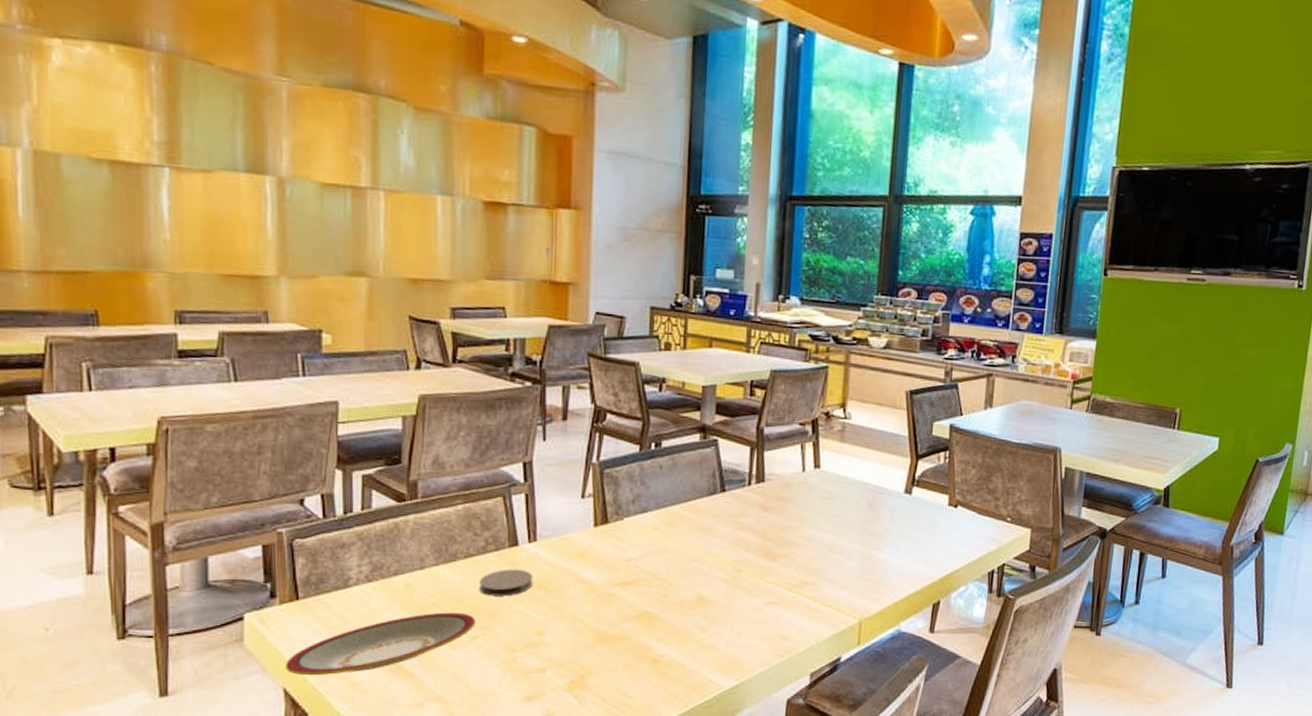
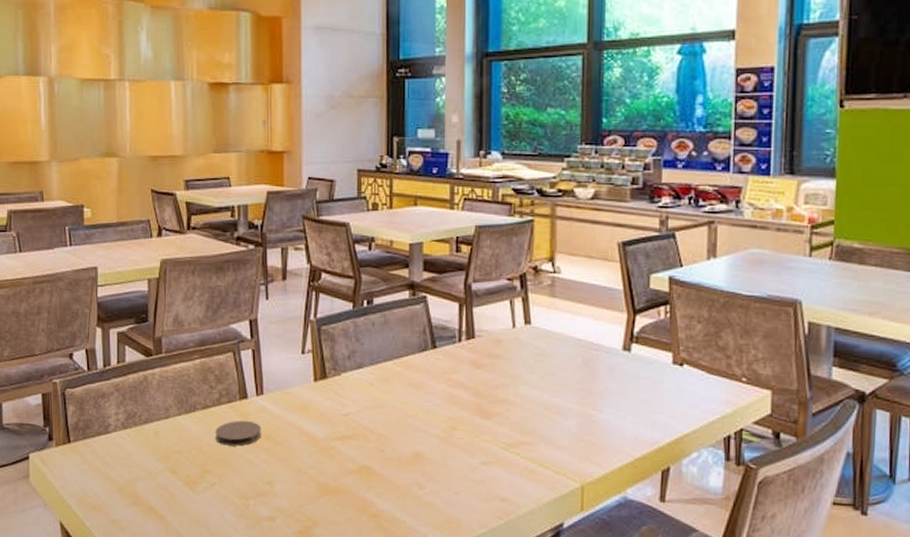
plate: present [286,612,476,676] -> none [61,459,213,512]

